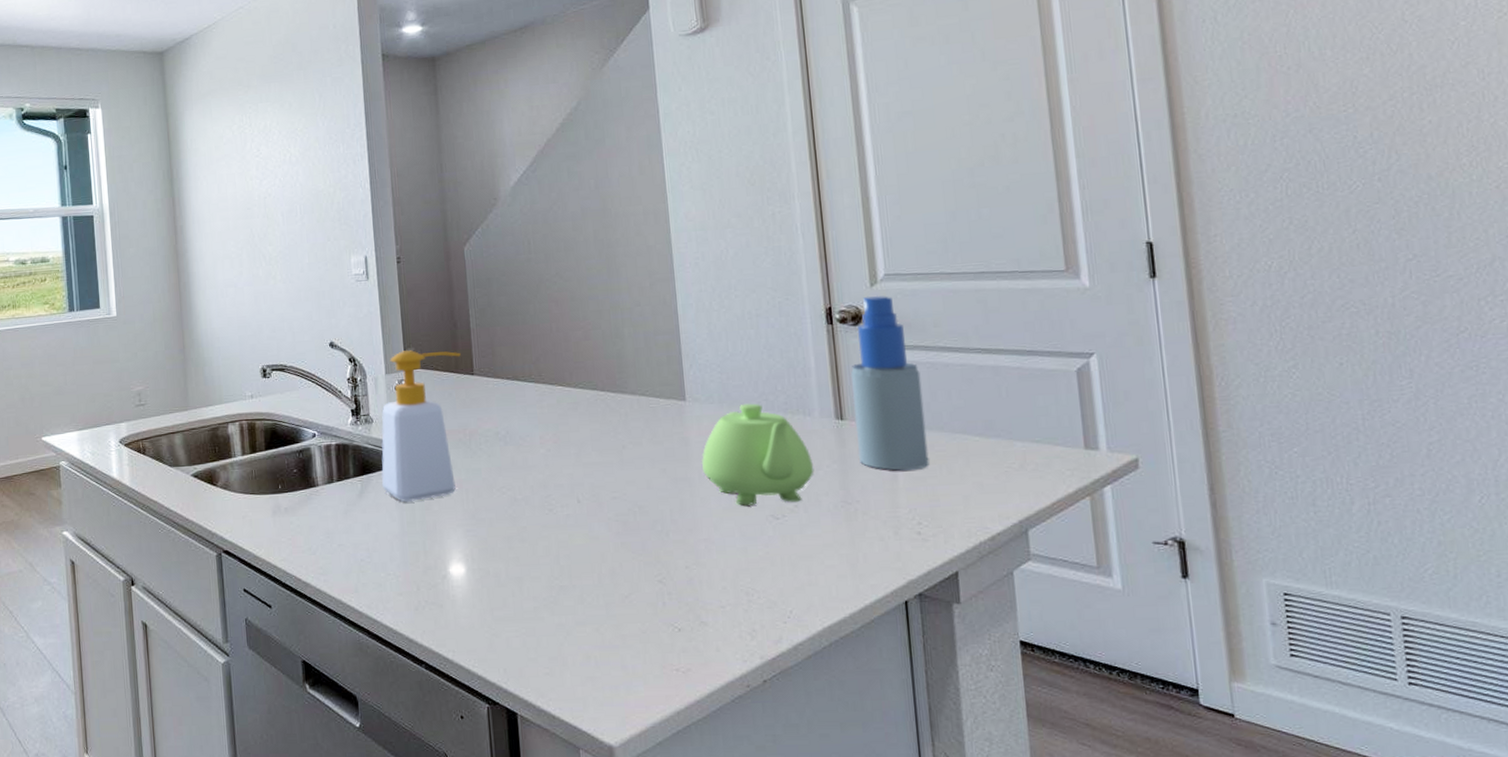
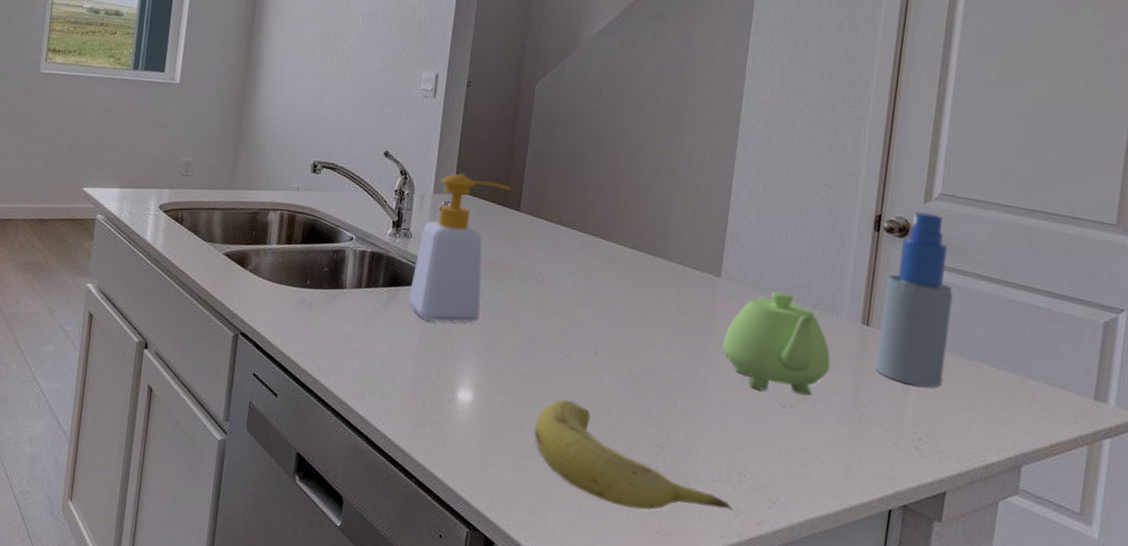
fruit: none [533,554,748,652] -> present [534,400,733,510]

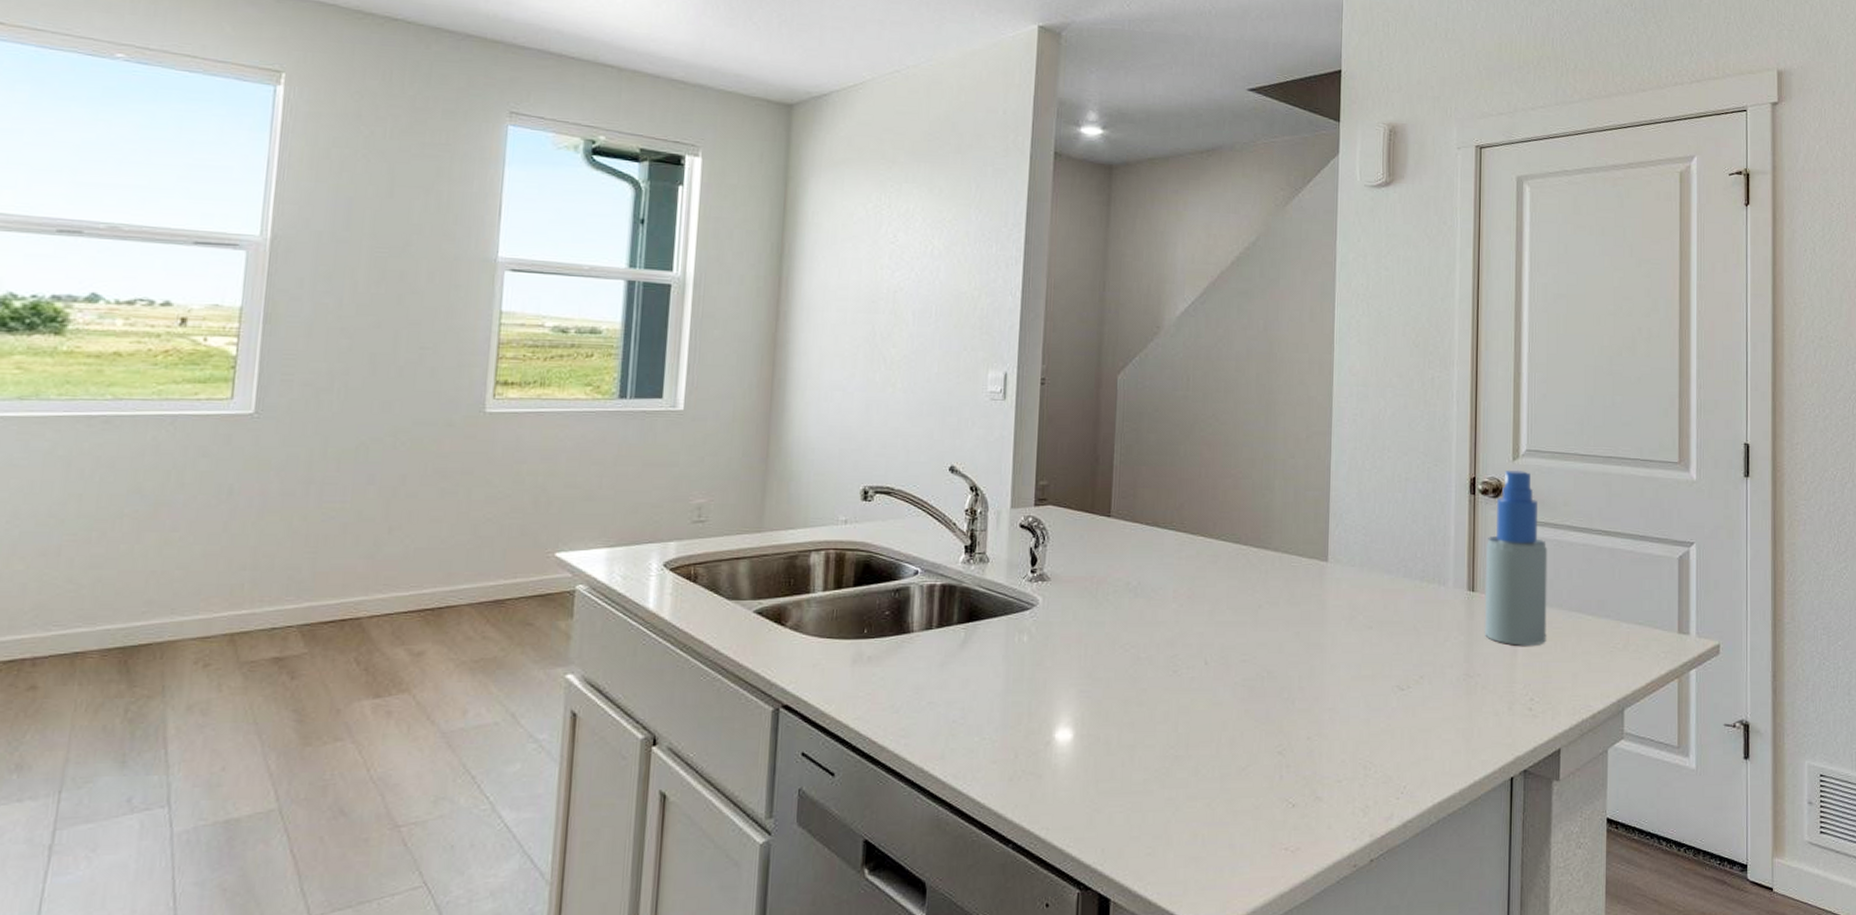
soap bottle: present [407,173,511,323] -> none [989,482,1099,656]
fruit: present [534,400,733,510] -> none [1145,721,1362,829]
teakettle: present [722,291,831,396] -> none [1335,568,1442,675]

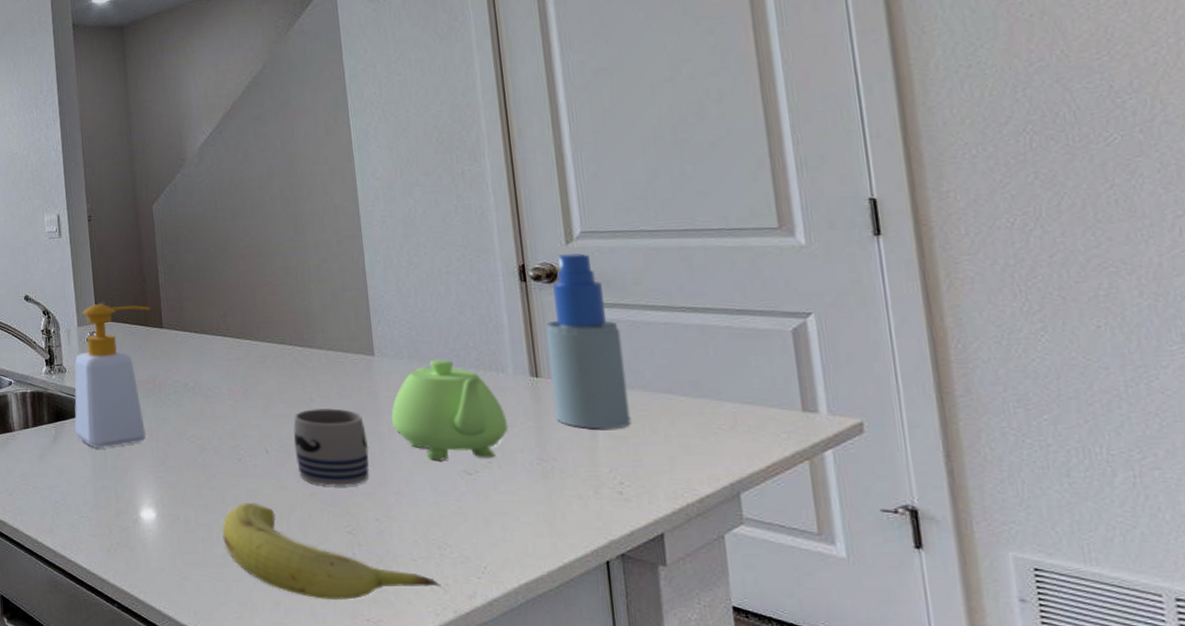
soap bottle: none [989,482,1099,656] -> present [74,303,150,449]
fruit: none [1145,721,1362,829] -> present [222,503,441,601]
mug: none [1235,617,1311,703] -> present [293,408,369,487]
teakettle: none [1335,568,1442,675] -> present [390,359,508,460]

